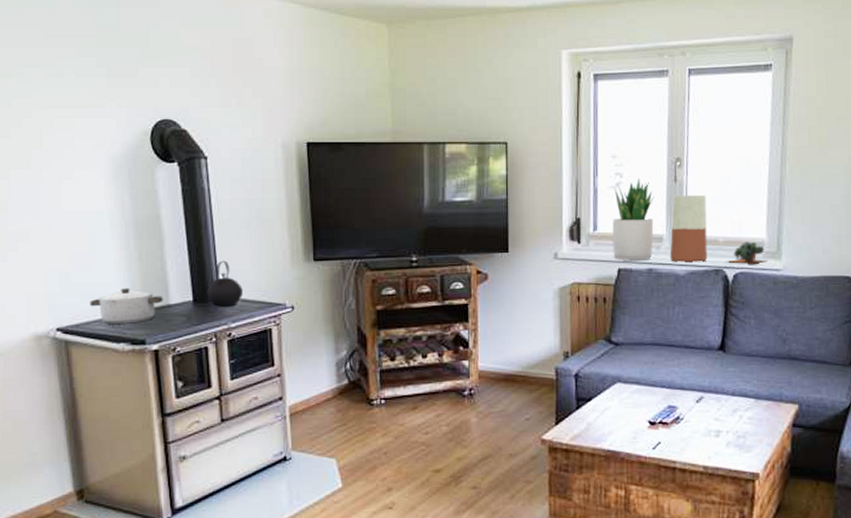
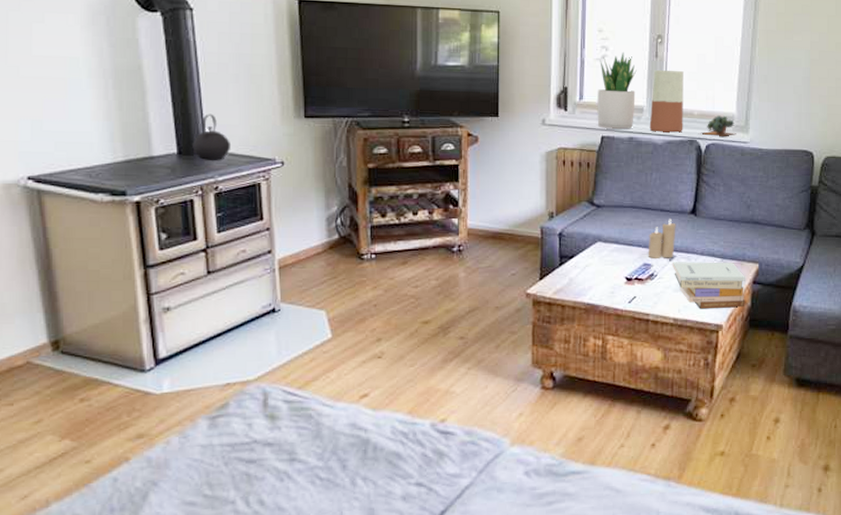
cooking pot: present [90,287,163,325] -> none [65,137,145,175]
candle: none [672,356,703,400] -> present [648,219,676,258]
books: none [699,403,784,456] -> present [671,262,745,309]

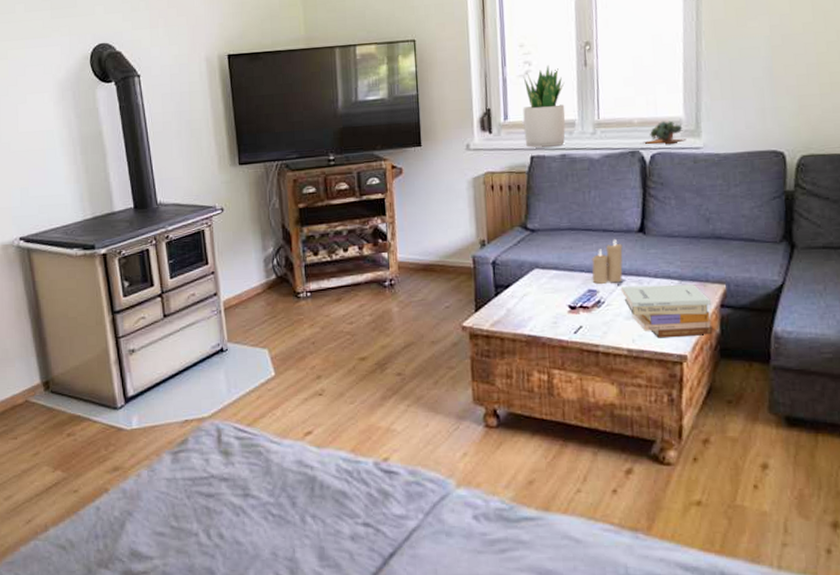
kettle: present [192,114,230,160] -> none [146,169,177,212]
vase: present [649,70,684,133] -> none [583,78,622,146]

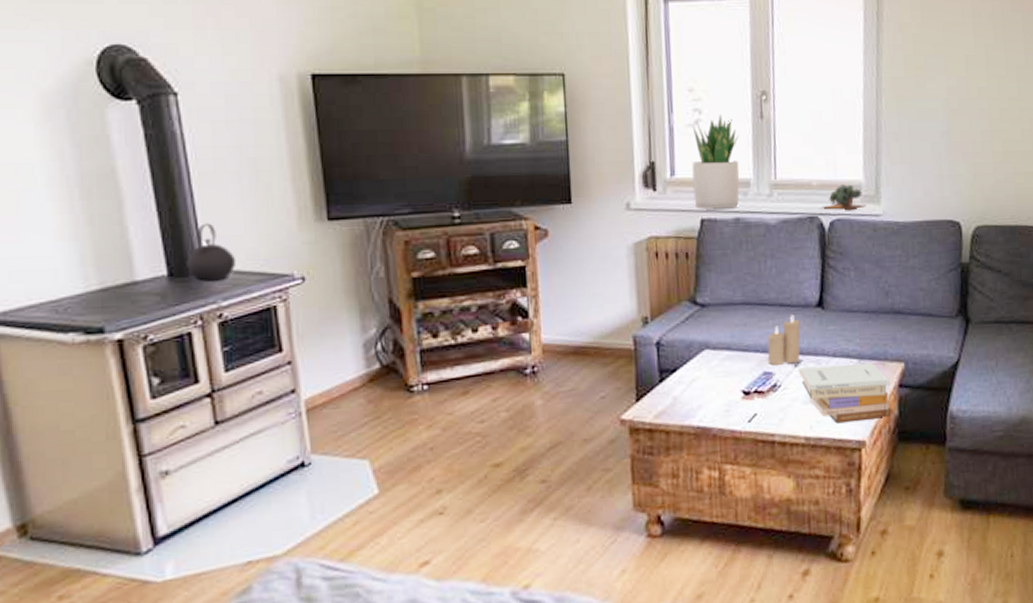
kettle: none [146,169,177,212] -> present [186,223,235,282]

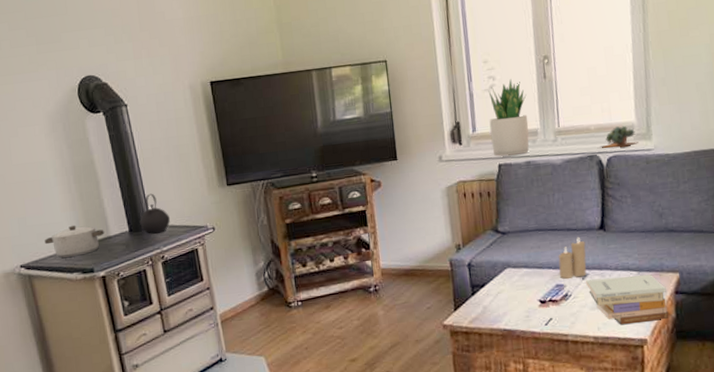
cooking pot: none [22,261,126,310] -> present [45,225,104,258]

